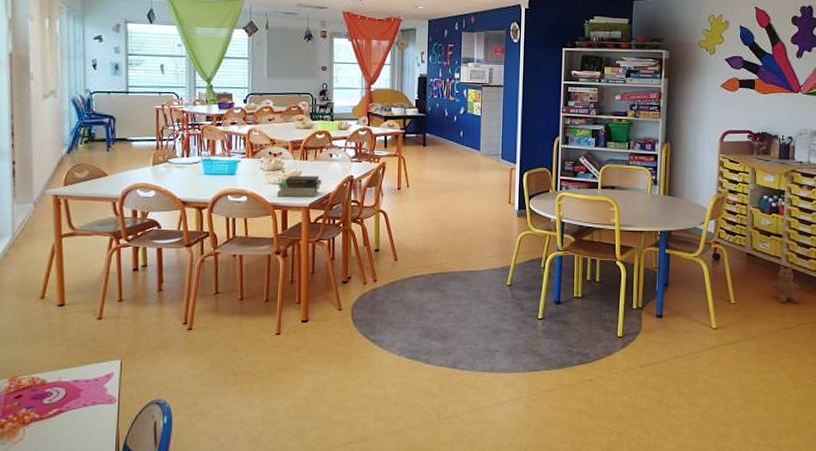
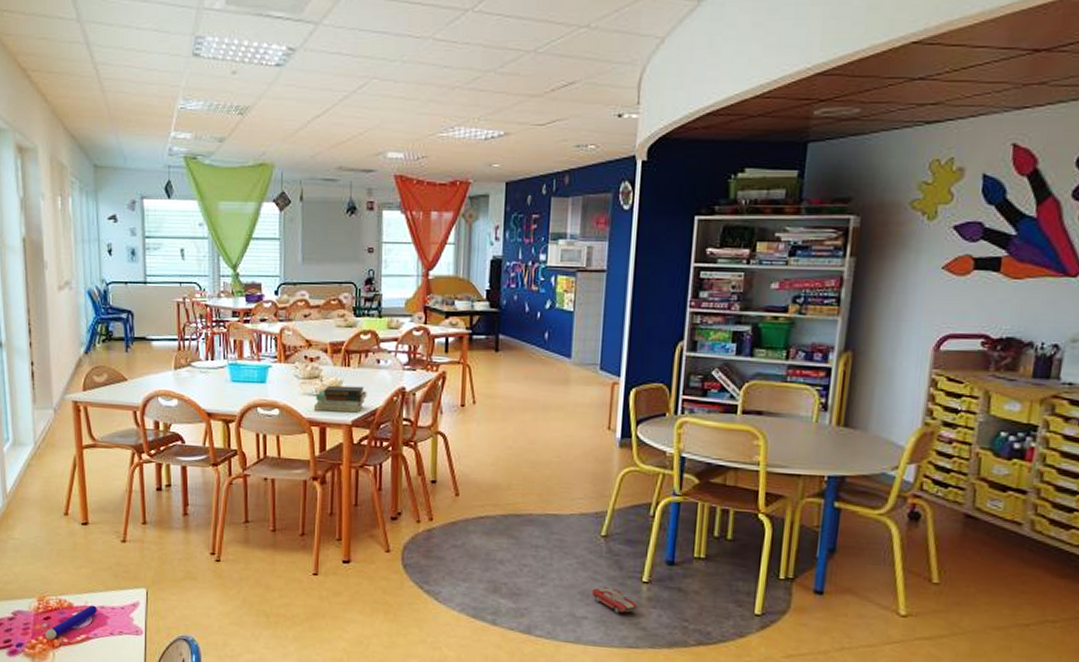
marker pen: none [16,380,71,418] -> present [45,605,97,640]
toy car: none [501,325,536,345] -> present [591,587,639,614]
stuffed animal: present [770,265,800,304] -> none [1000,534,1050,592]

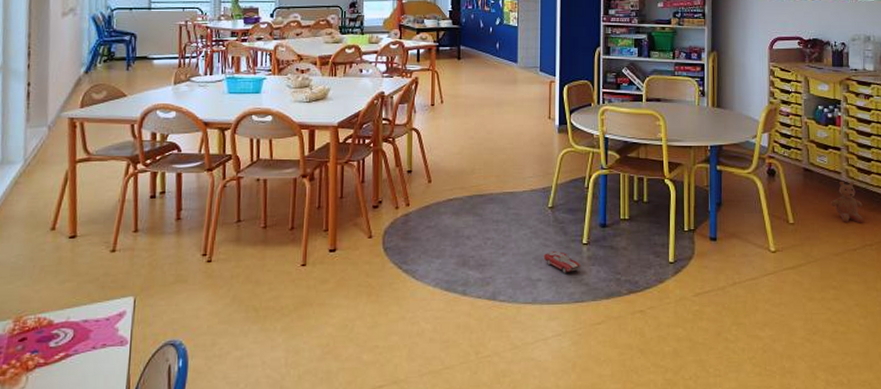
marker pen: present [45,605,97,640] -> none [19,320,80,363]
books: present [314,385,367,413] -> none [304,93,351,116]
stuffed animal: none [1000,534,1050,592] -> present [831,181,863,223]

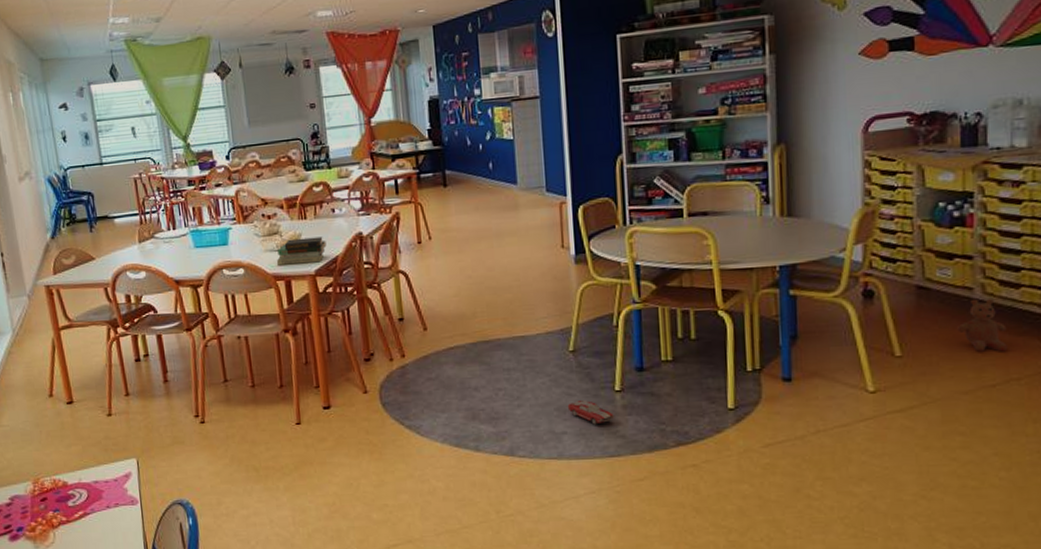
books: none [304,93,351,116] -> present [277,236,327,265]

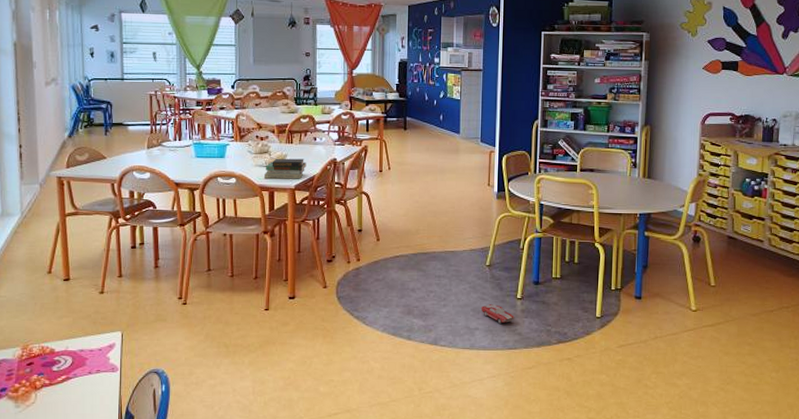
stuffed animal: present [957,298,1007,352] -> none [752,248,782,288]

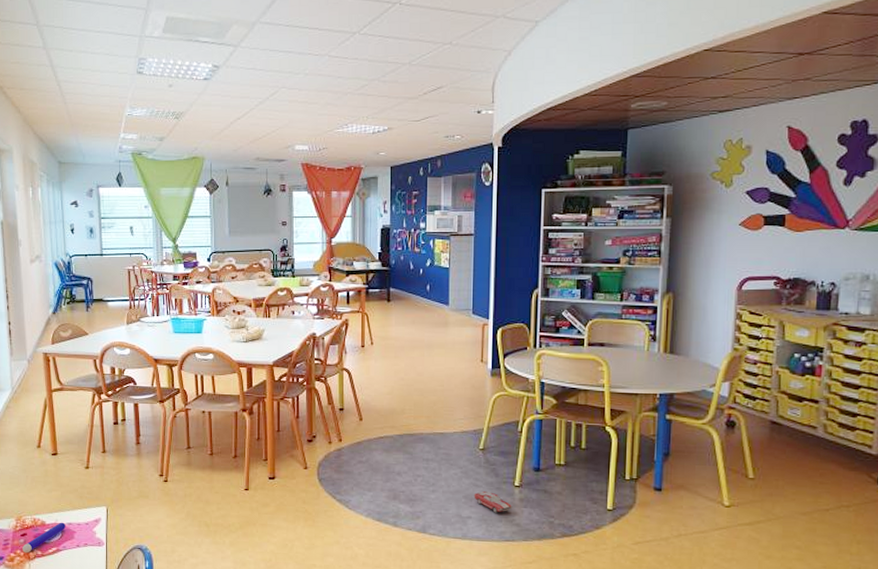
marker pen: none [28,349,77,383] -> present [22,522,66,553]
books: present [264,158,307,179] -> none [242,333,285,355]

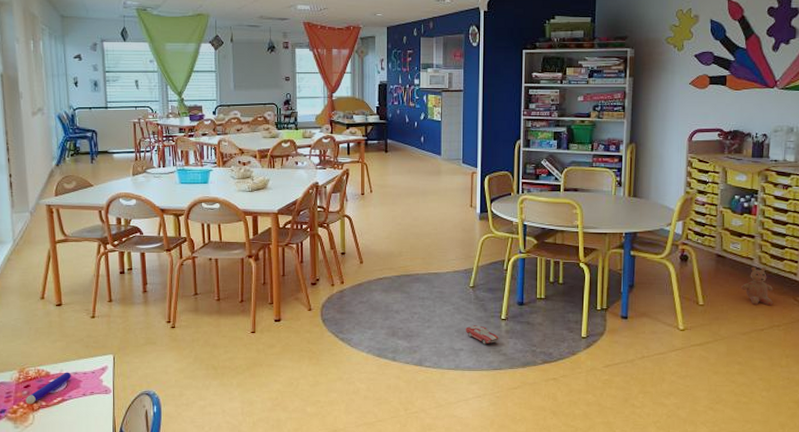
stuffed animal: none [801,436,842,483] -> present [741,266,773,306]

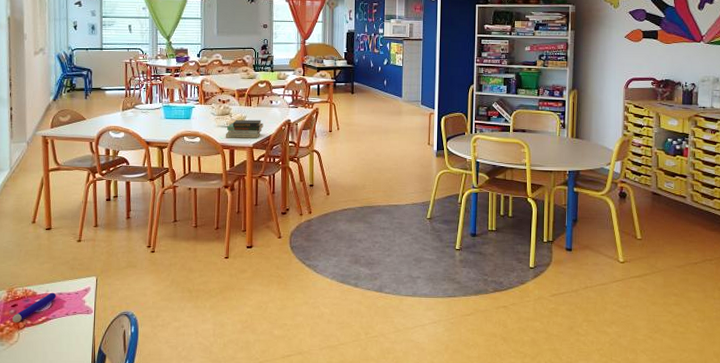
books: none [248,183,289,204] -> present [226,119,264,139]
toy car: present [465,325,500,344] -> none [422,255,454,273]
stuffed animal: present [741,266,773,306] -> none [676,204,705,241]

